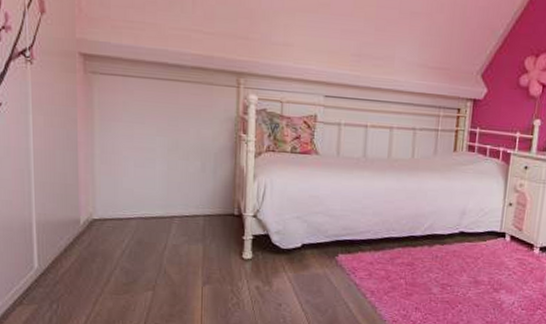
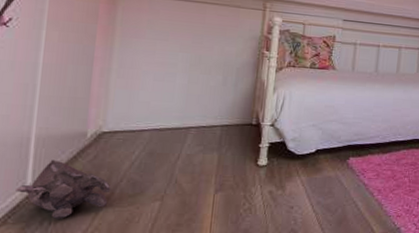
plush toy: none [26,245,107,303] -> present [16,159,111,219]

